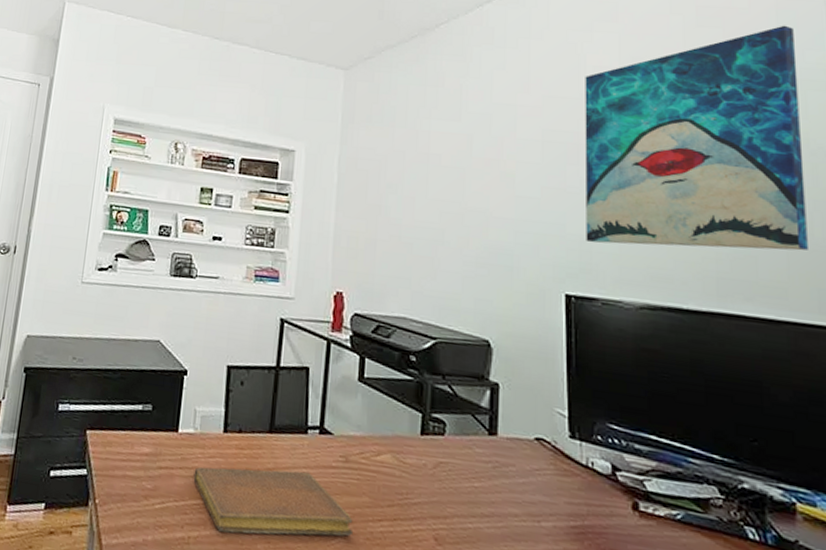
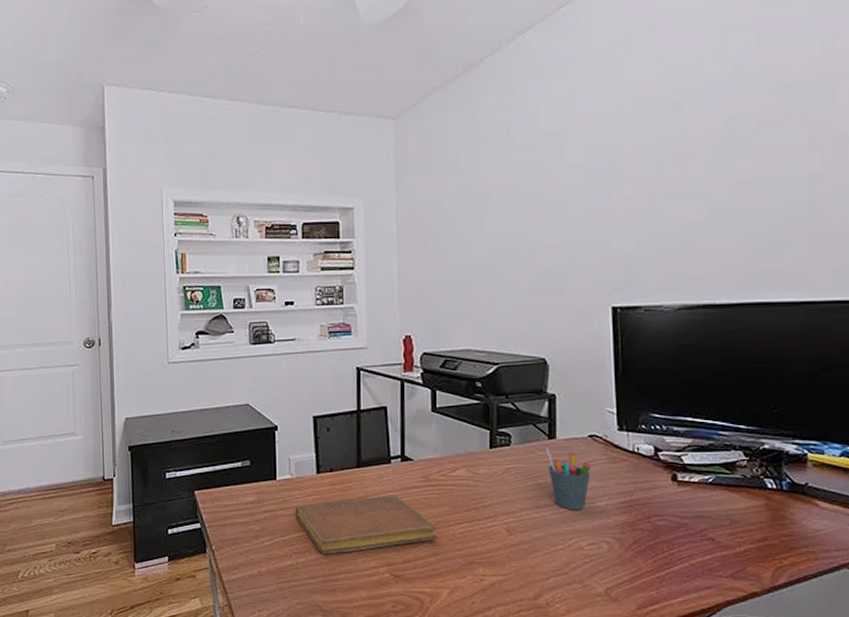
pen holder: none [486,445,538,528] -> present [547,448,592,510]
wall art: present [584,25,808,251] -> none [626,14,828,256]

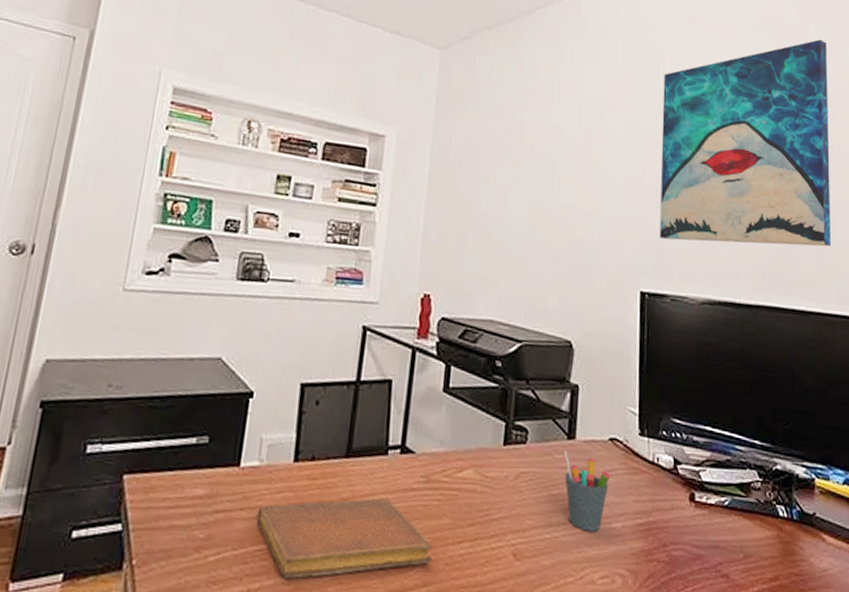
wall art: none [626,14,828,256] -> present [659,39,831,247]

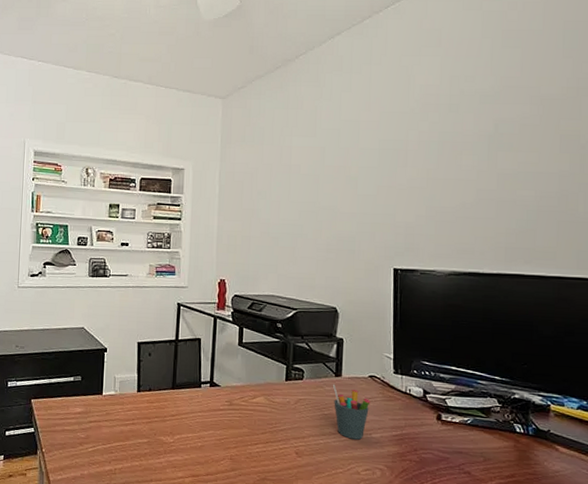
notebook: present [256,498,433,579] -> none [116,415,236,463]
wall art: present [659,39,831,247] -> none [410,43,576,228]

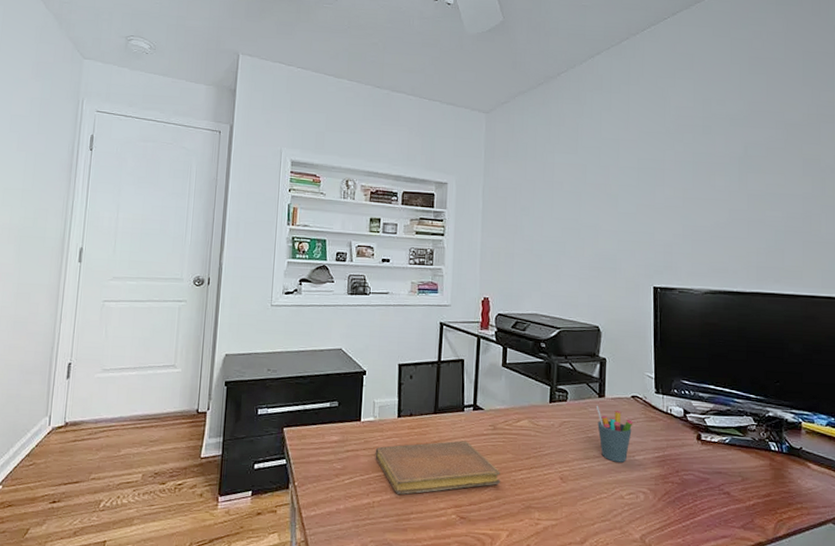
notebook: none [116,415,236,463] -> present [375,440,500,495]

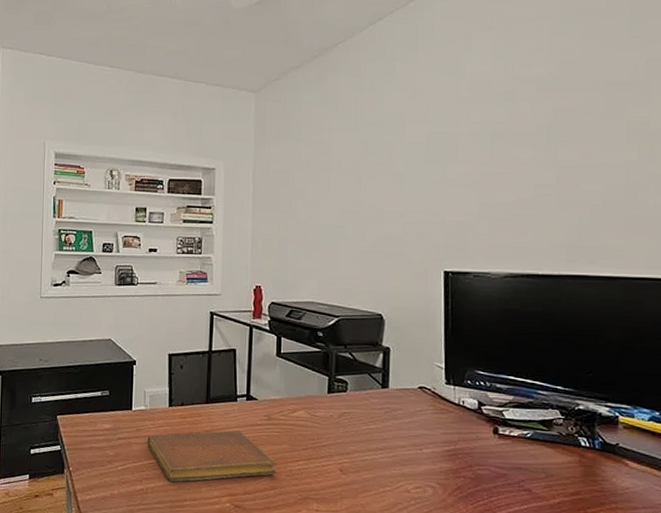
pen holder: present [597,405,633,463] -> none [380,396,420,456]

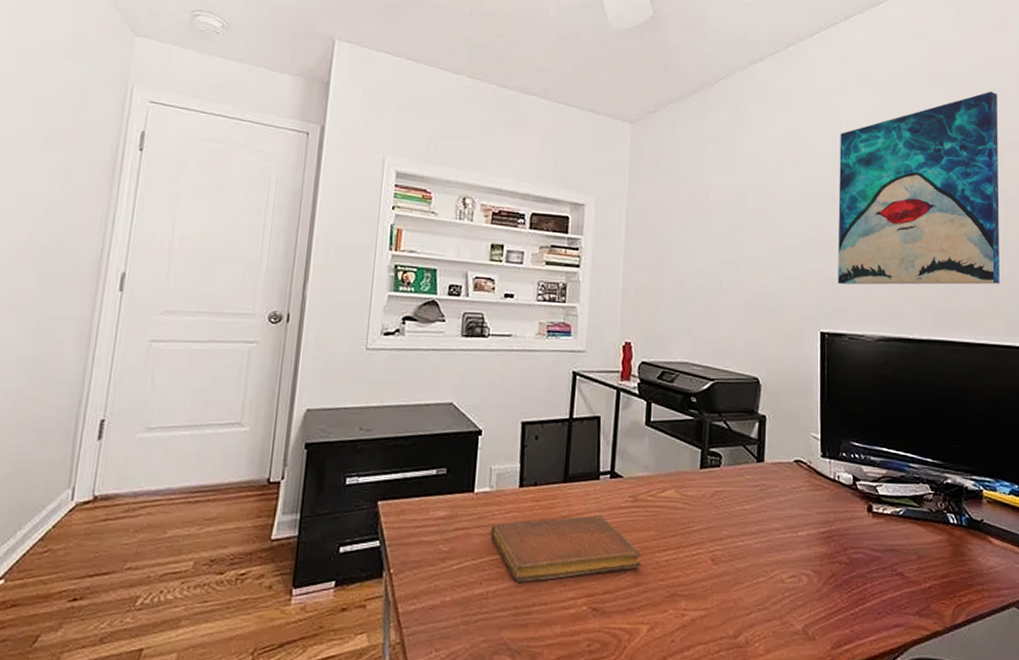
wall art: none [461,21,644,227] -> present [838,91,1000,285]

